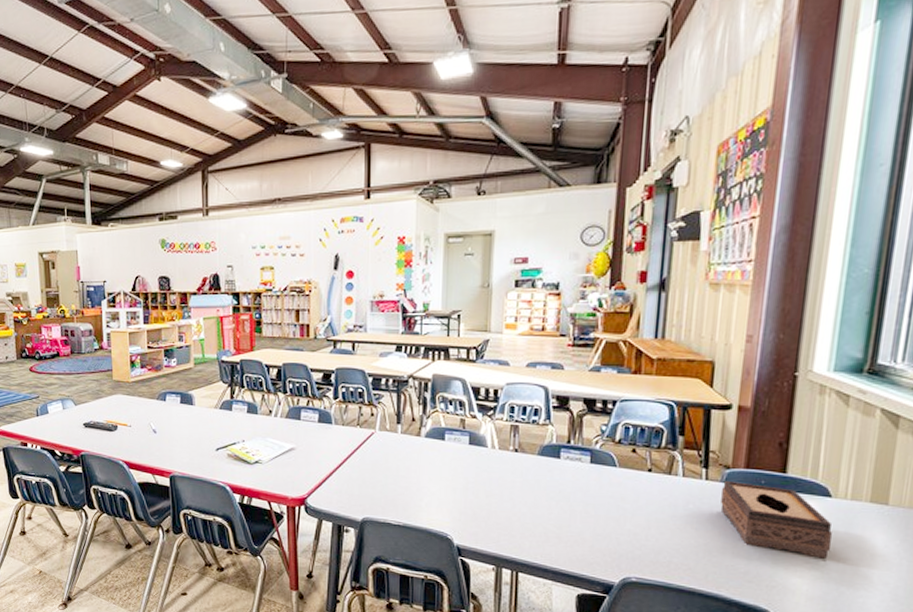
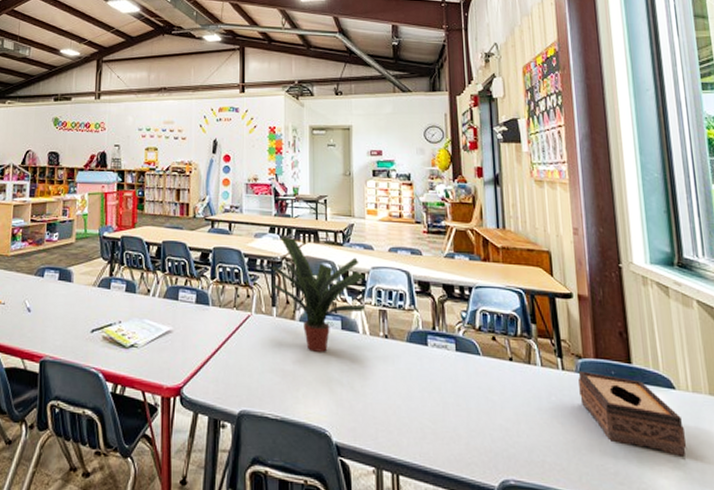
potted plant: none [396,355,498,466] -> present [270,236,366,352]

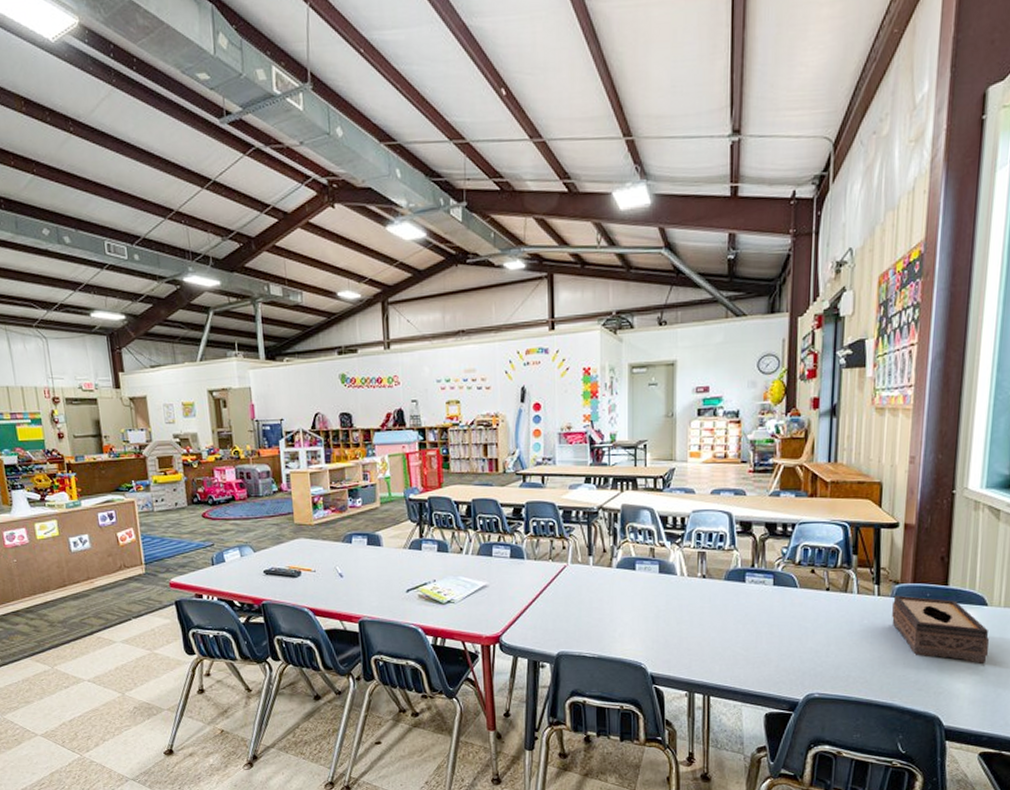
potted plant: present [270,236,366,352] -> none [586,486,685,595]

